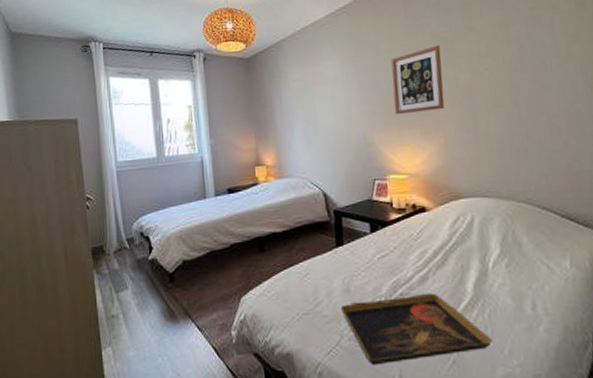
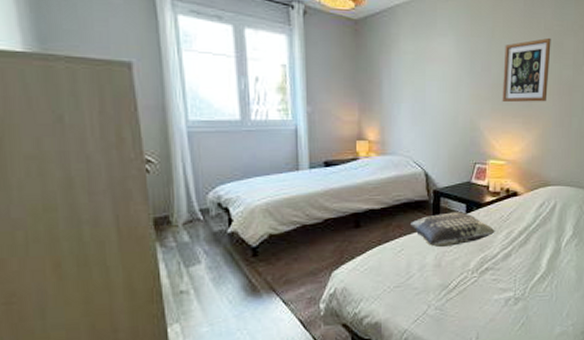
cushion: none [314,231,406,271] -> present [411,212,495,248]
decorative tray: present [340,294,492,366] -> none [430,268,554,330]

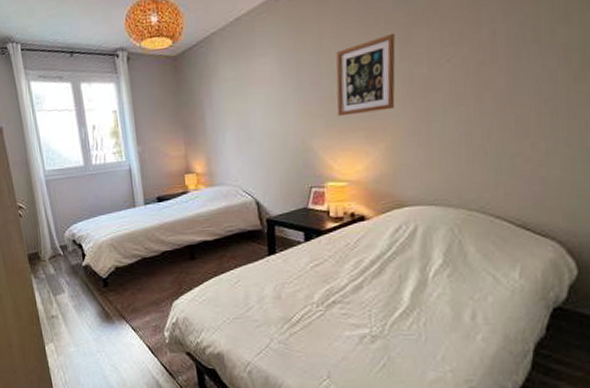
cushion: present [411,212,495,248] -> none [245,240,341,279]

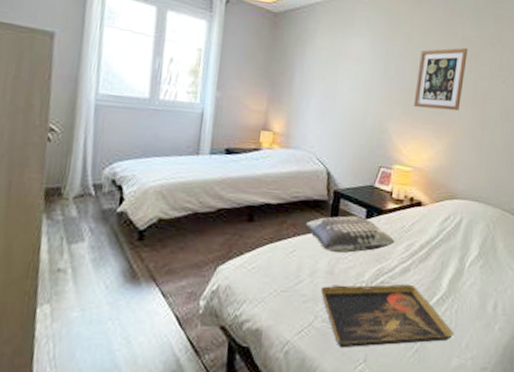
cushion: none [245,240,341,279] -> present [306,215,395,254]
decorative tray: none [271,302,424,367] -> present [320,284,453,348]

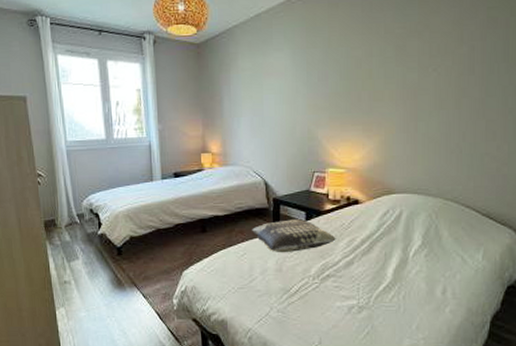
decorative tray: present [320,284,453,348] -> none [272,277,402,333]
wall art: present [413,47,468,111] -> none [340,41,392,111]

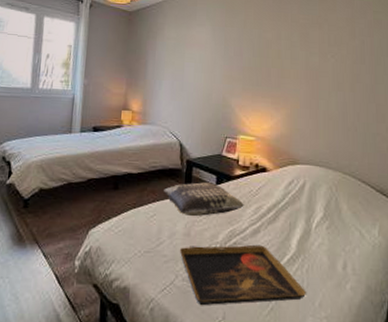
decorative tray: none [272,277,402,333] -> present [179,245,306,306]

